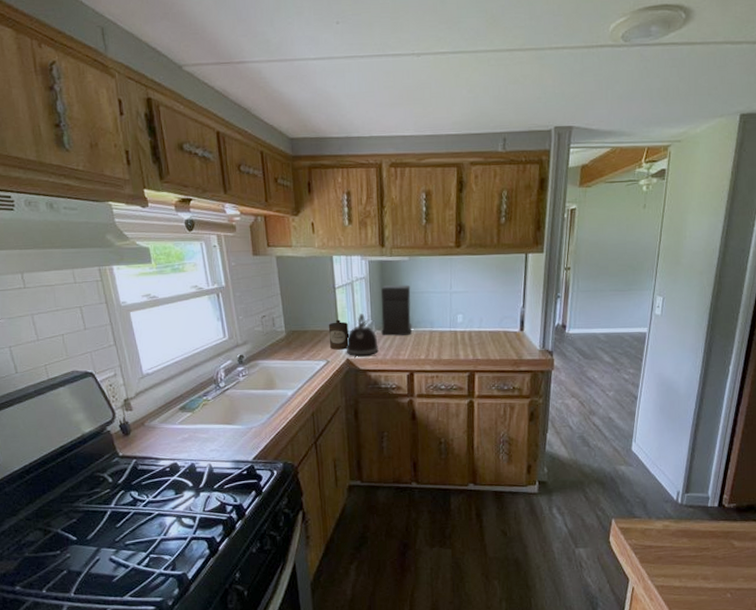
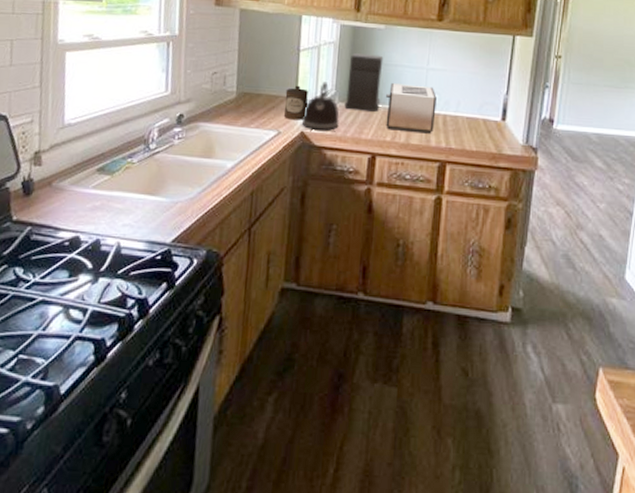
toaster: none [416,308,462,350] -> present [385,83,437,134]

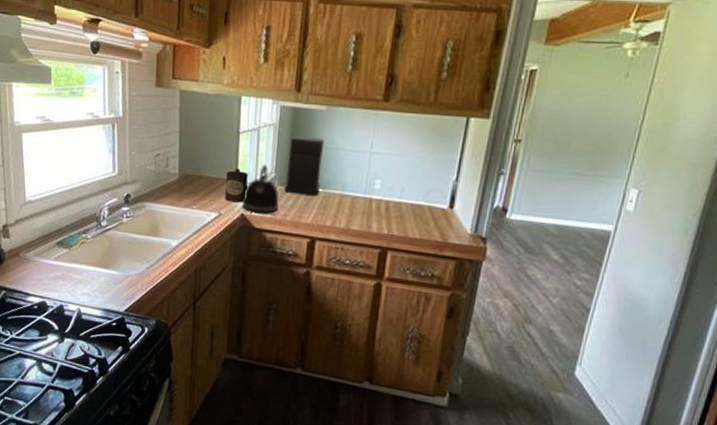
toaster: present [385,83,437,134] -> none [326,167,380,220]

